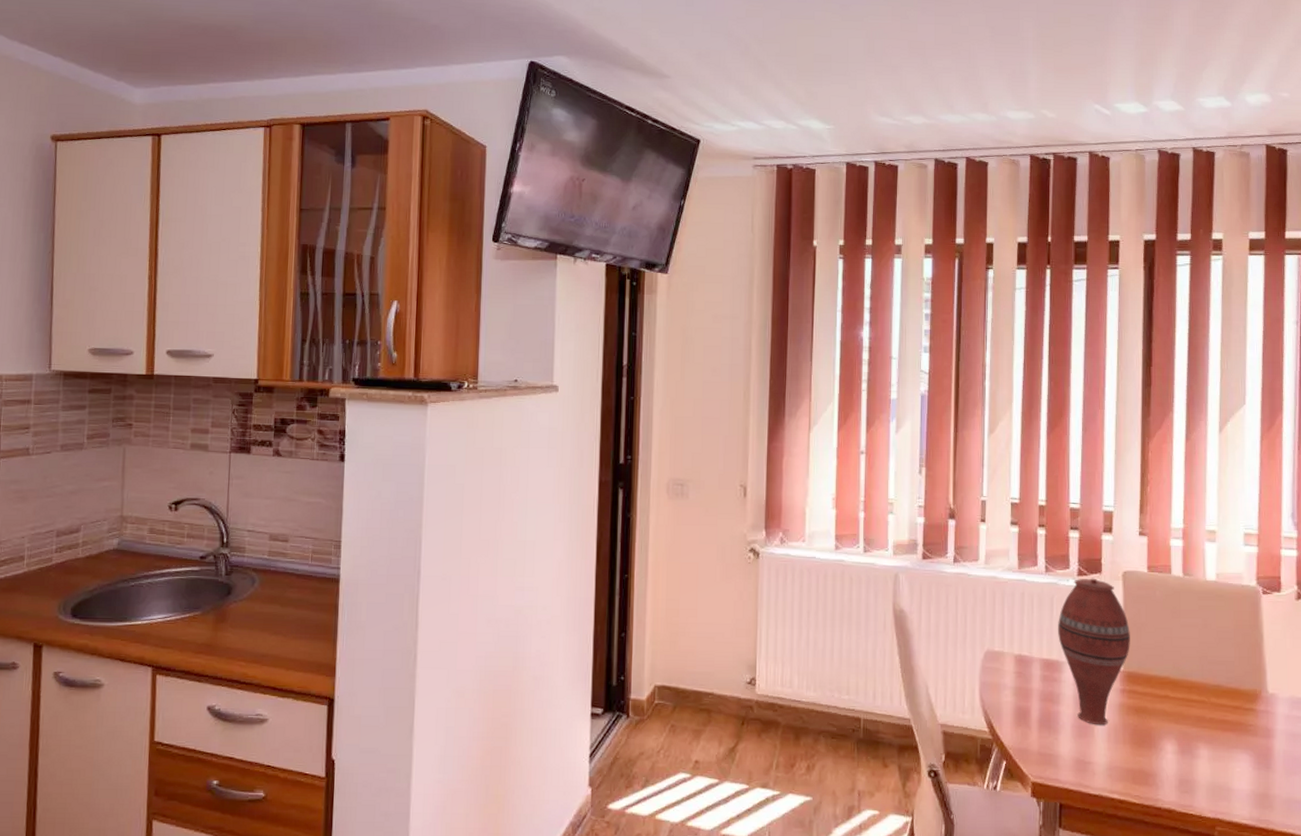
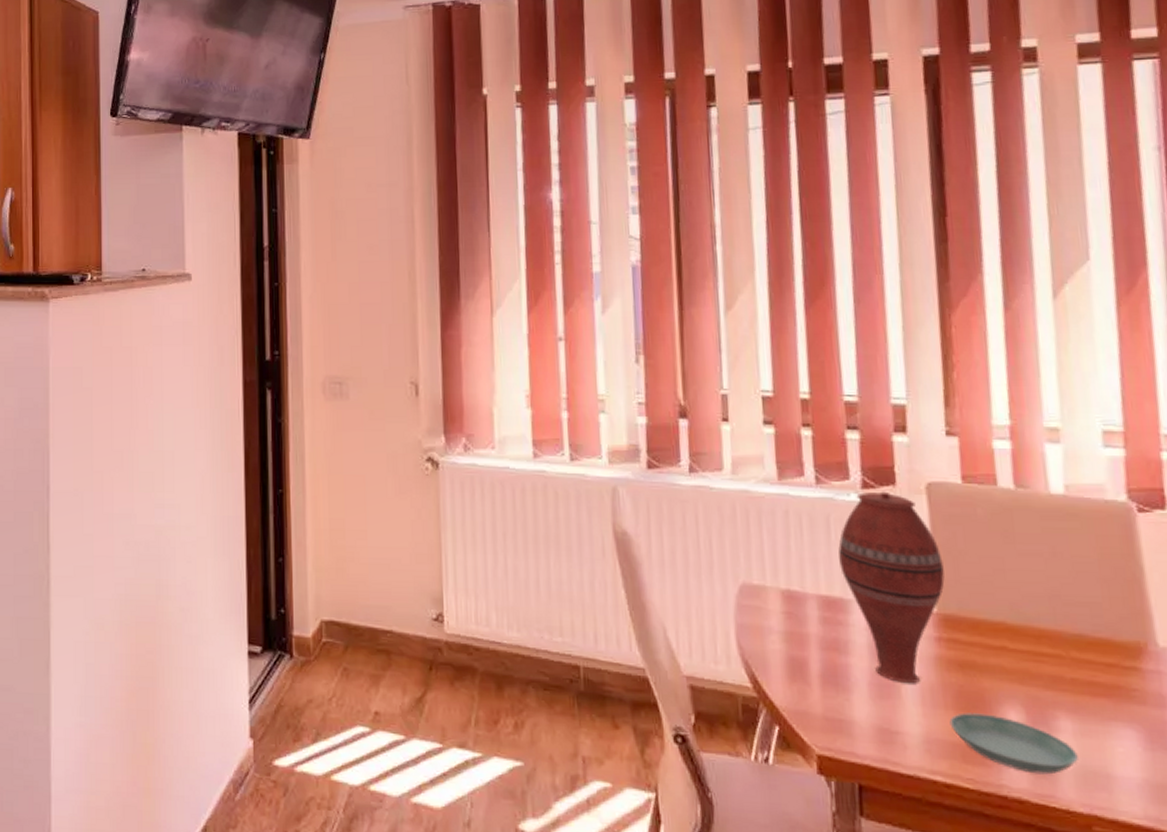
saucer: none [1126,746,1210,790] -> present [949,713,1078,775]

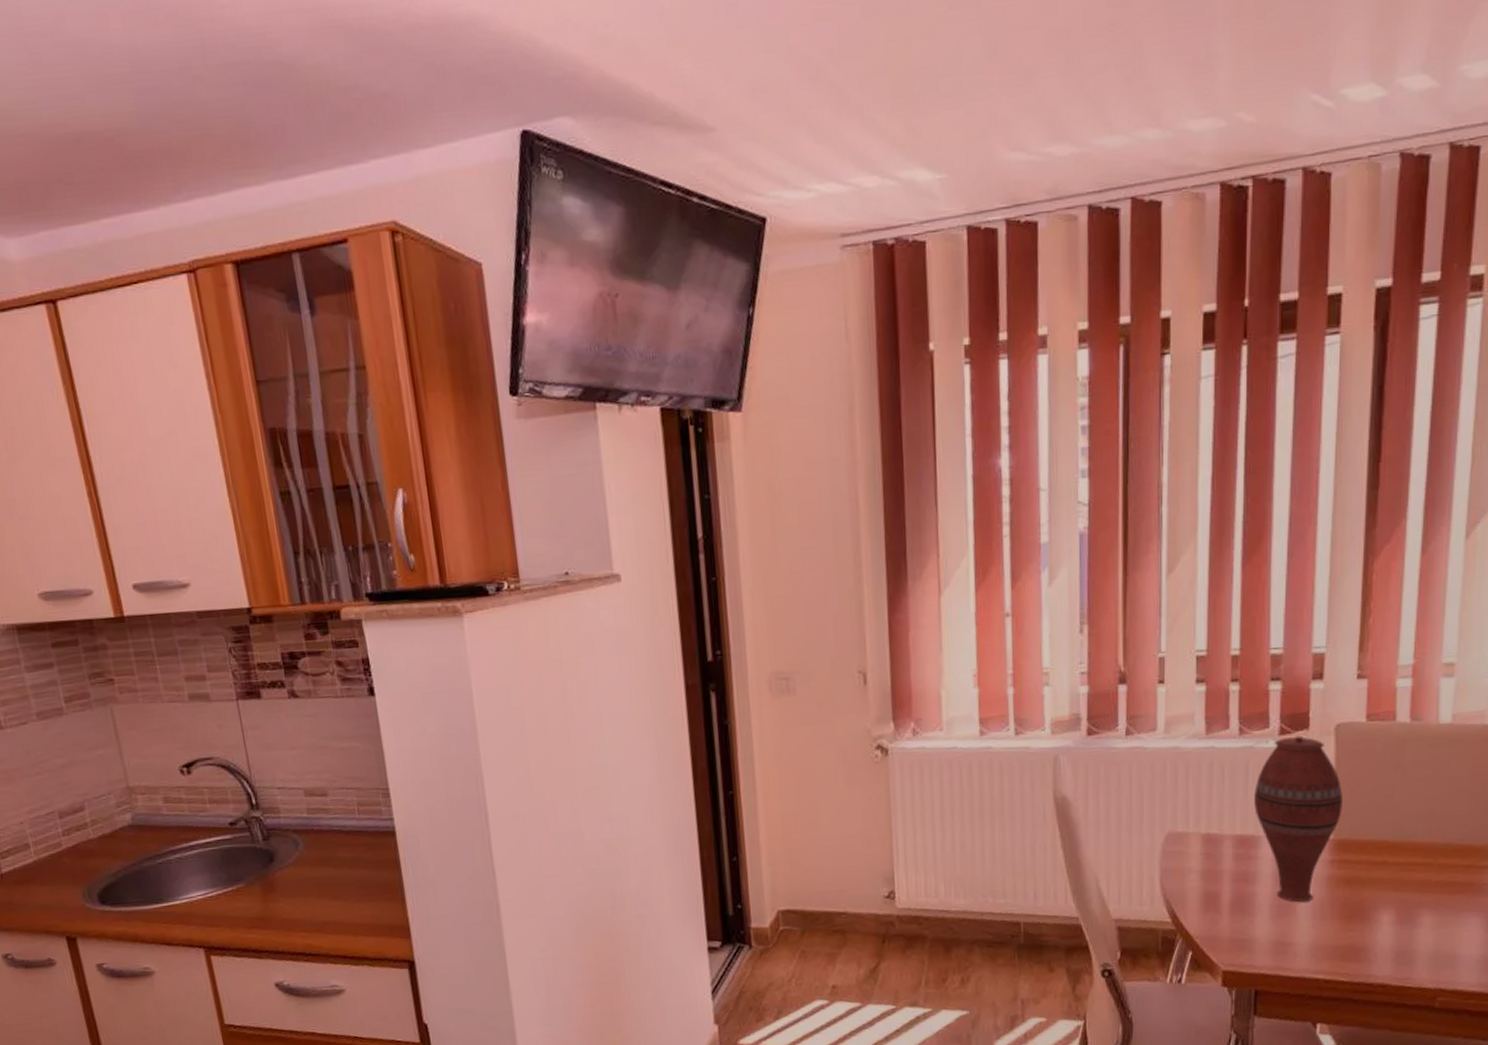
saucer: present [949,713,1078,775] -> none [1334,919,1433,963]

